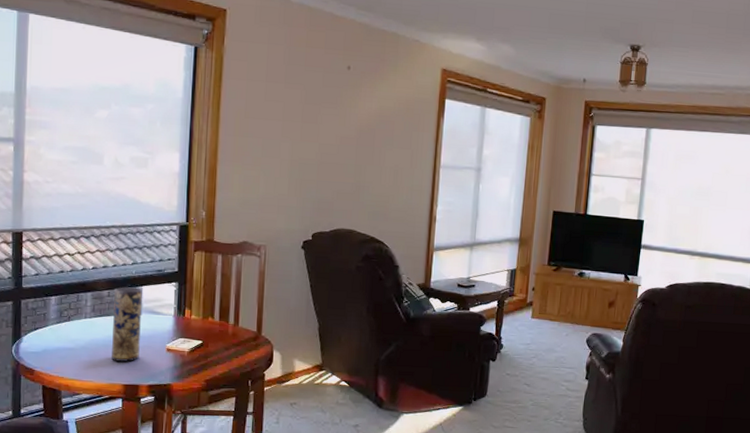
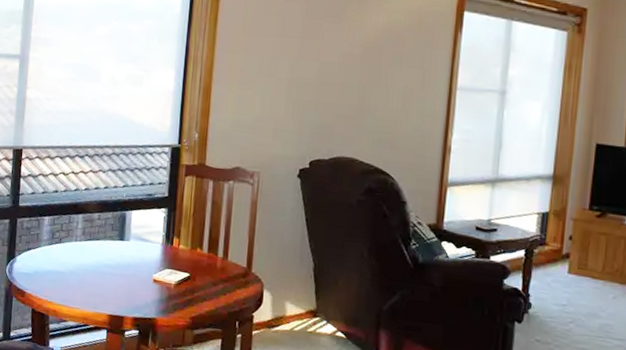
vase: present [112,287,142,362] -> none [99,210,132,291]

